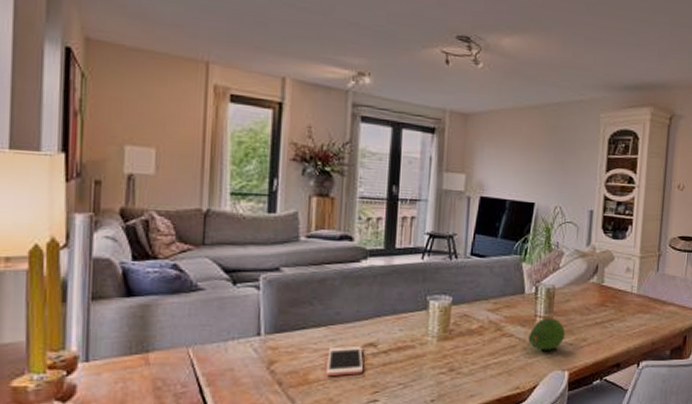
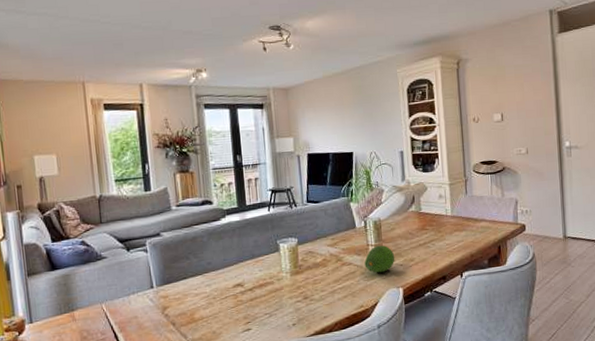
cell phone: present [326,345,364,377] -> none [206,286,236,315]

